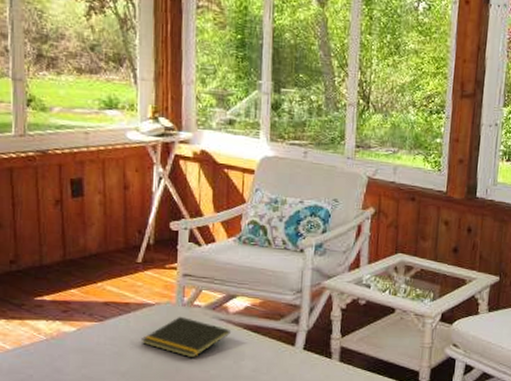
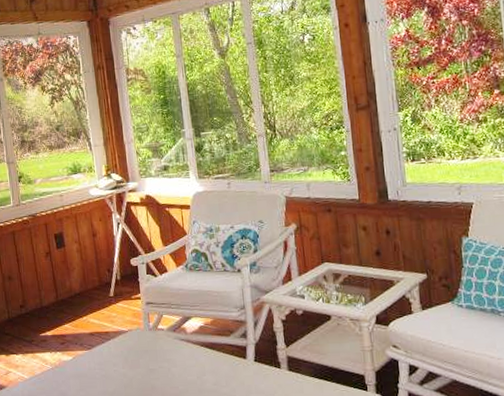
notepad: present [140,316,231,358] -> none [121,339,191,376]

